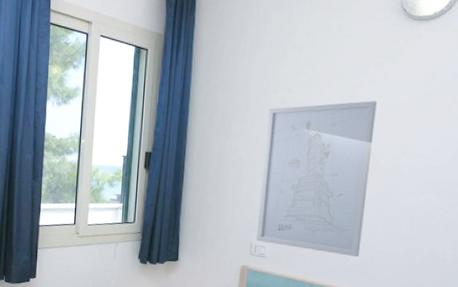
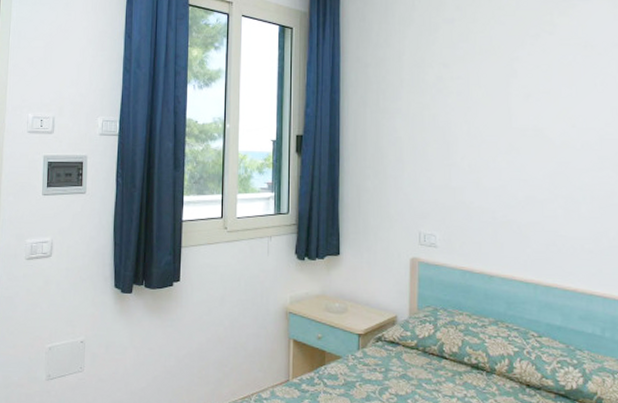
wall art: present [256,101,377,257] -> none [424,73,541,242]

